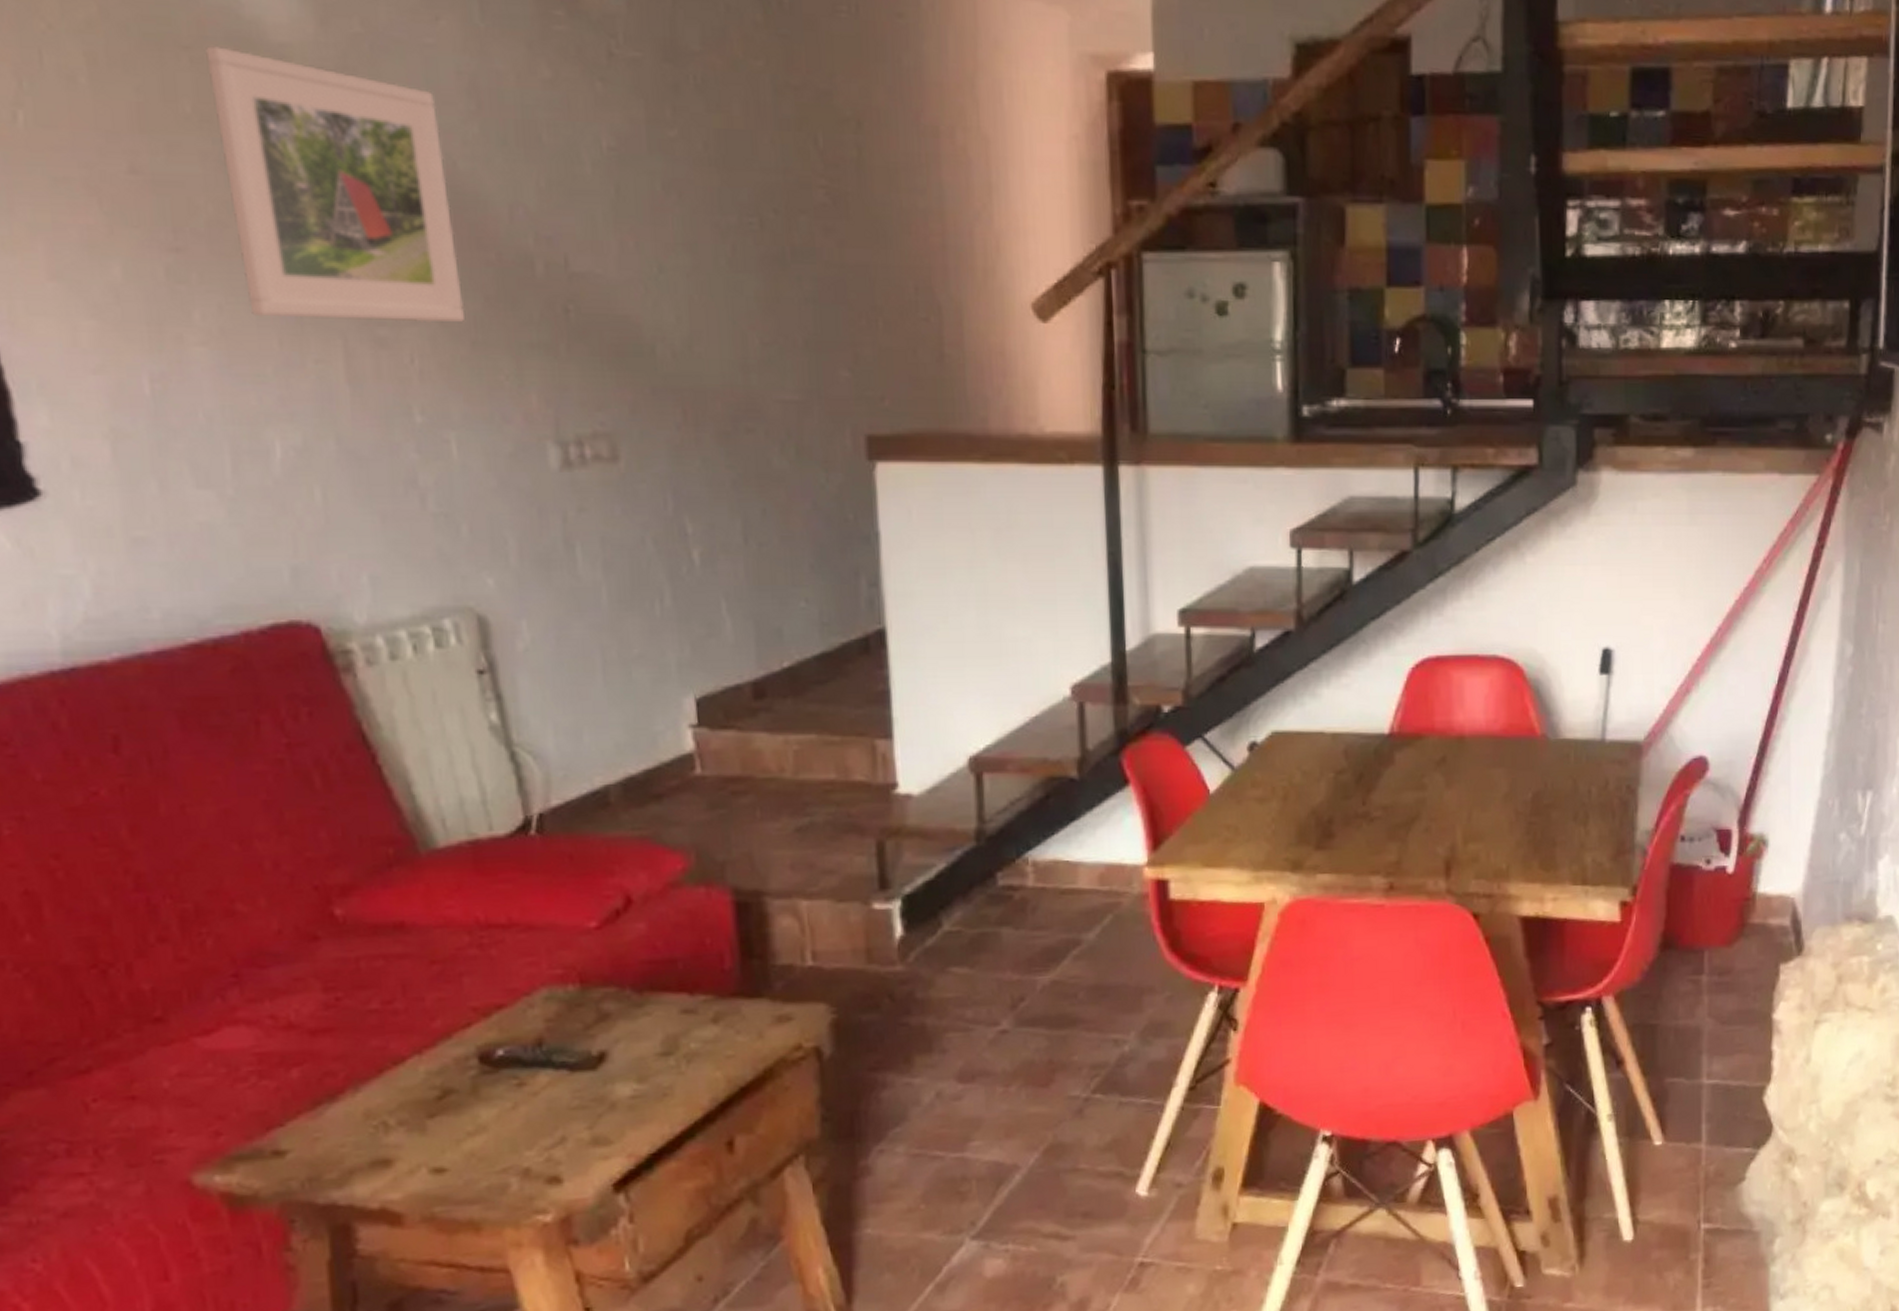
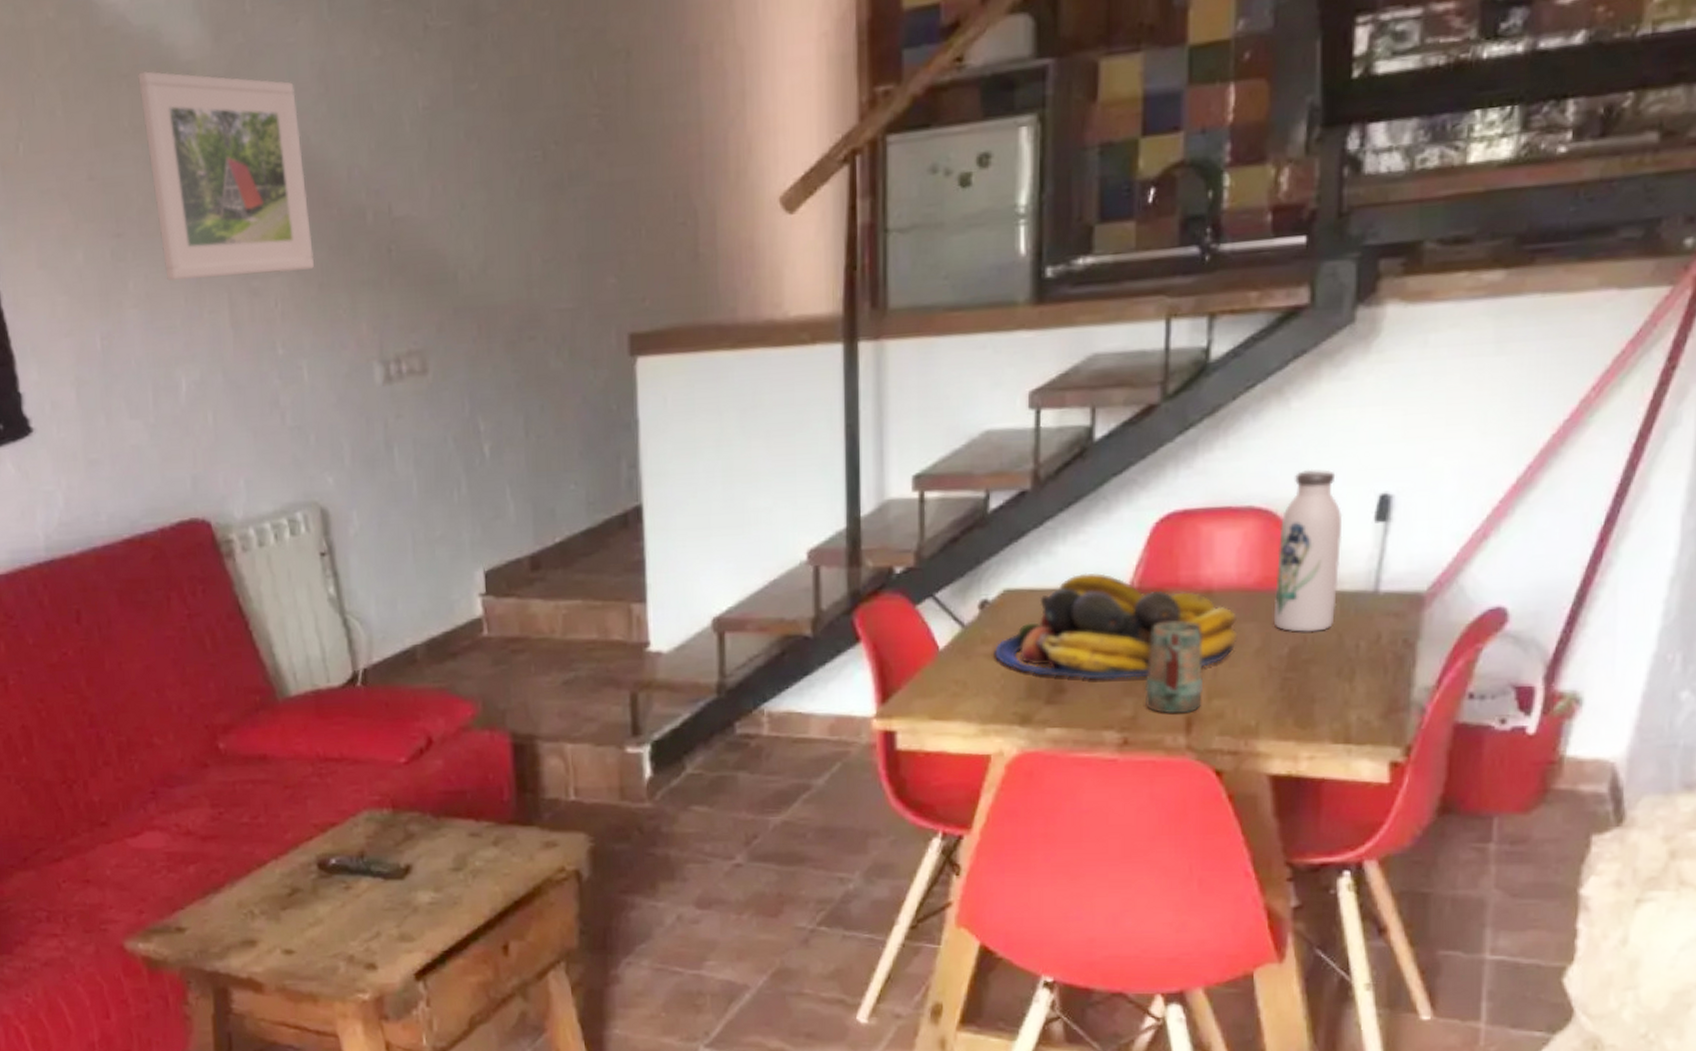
fruit bowl: none [1264,716,1488,825] -> present [993,572,1238,680]
mug: none [1408,766,1459,858] -> present [1146,621,1203,713]
water bottle: none [1518,621,1574,778] -> present [1275,469,1343,632]

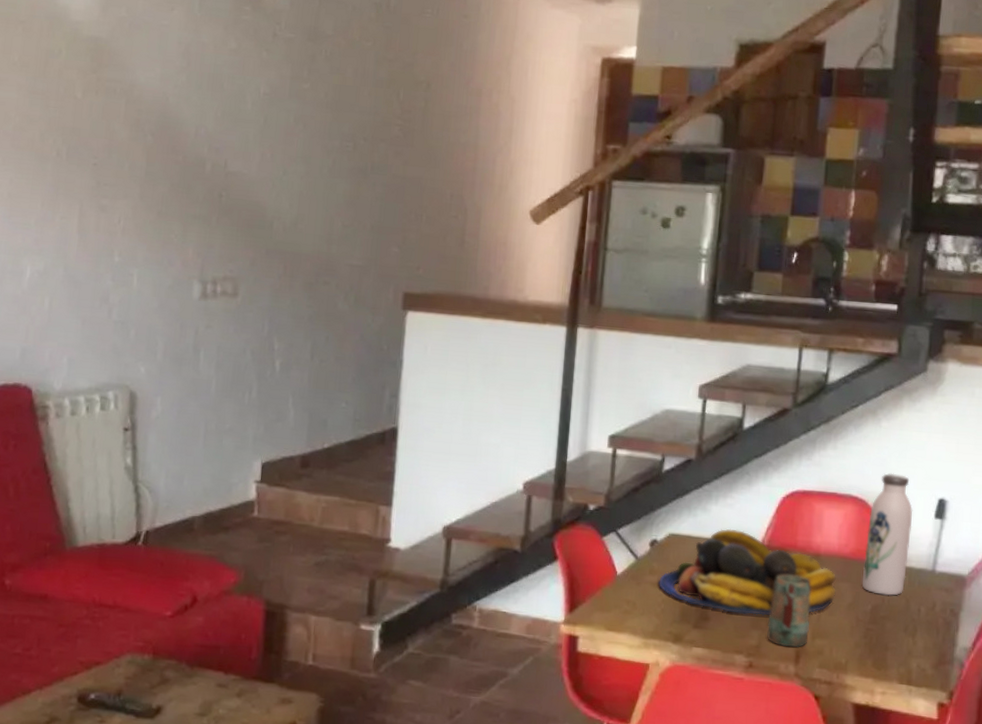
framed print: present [138,71,314,282] -> none [28,21,162,199]

